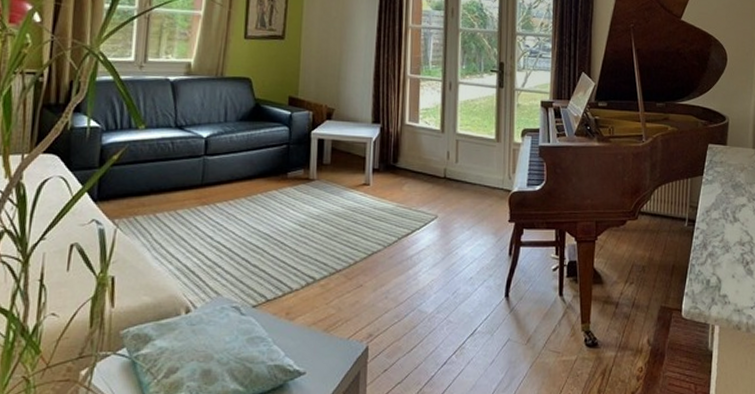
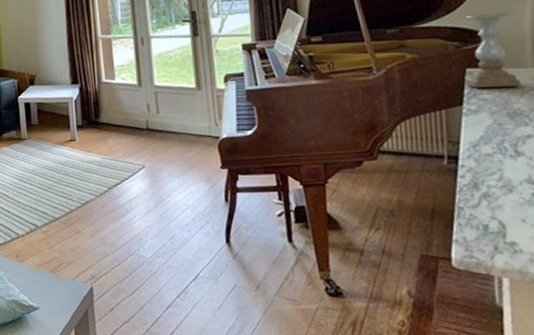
candle holder: none [707,98,743,164] -> present [465,12,521,88]

